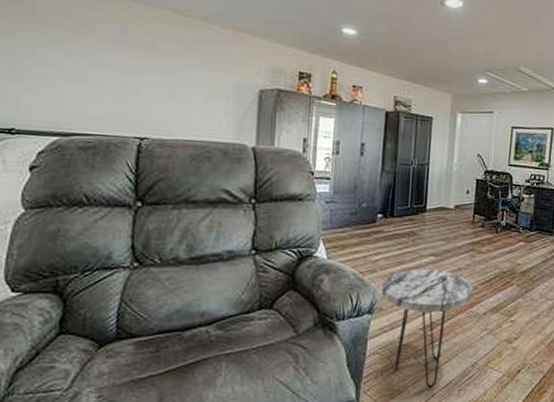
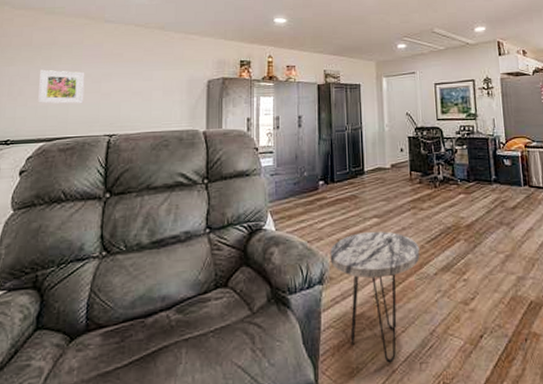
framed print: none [49,48,108,98] -> present [38,69,85,104]

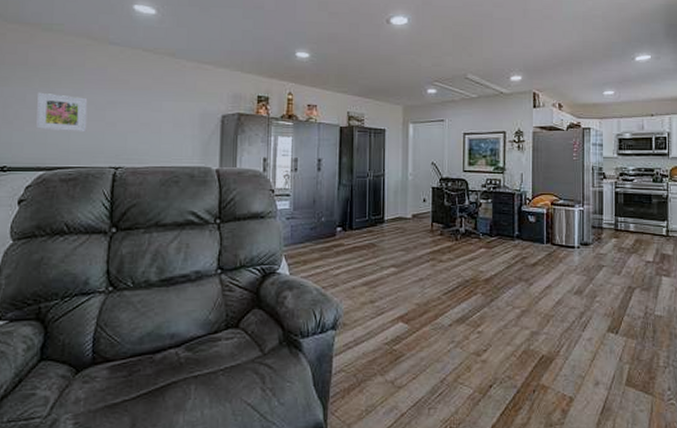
side table: present [330,231,420,363] -> none [345,280,436,407]

